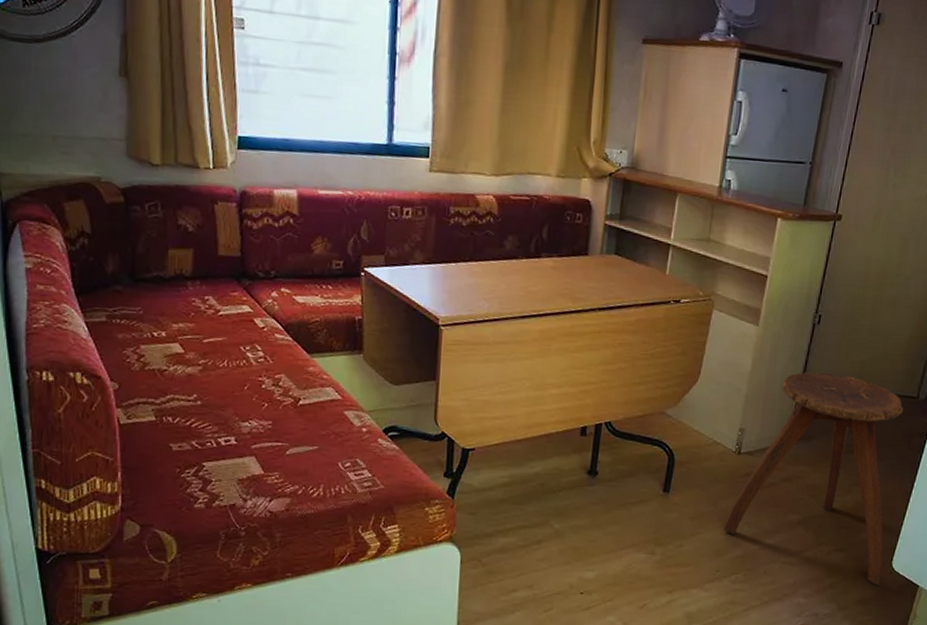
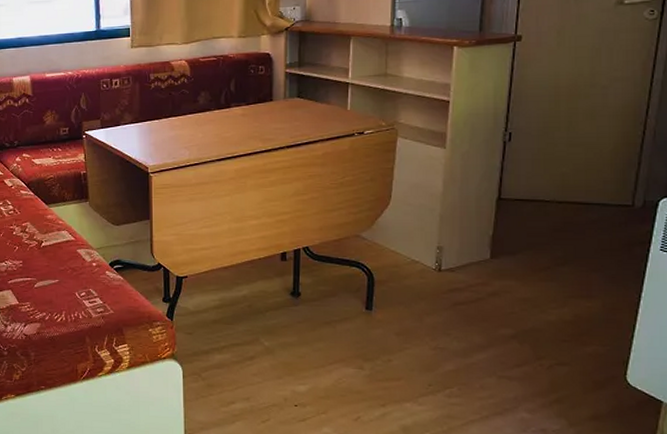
stool: present [723,372,904,585] -> none [432,187,618,400]

